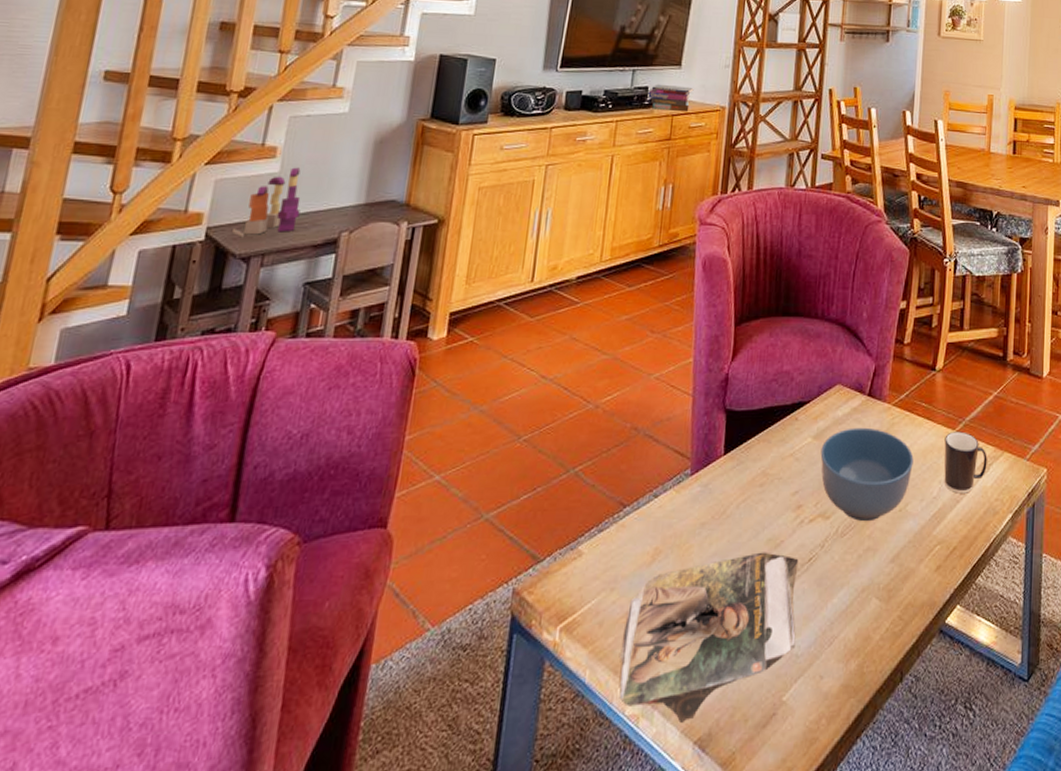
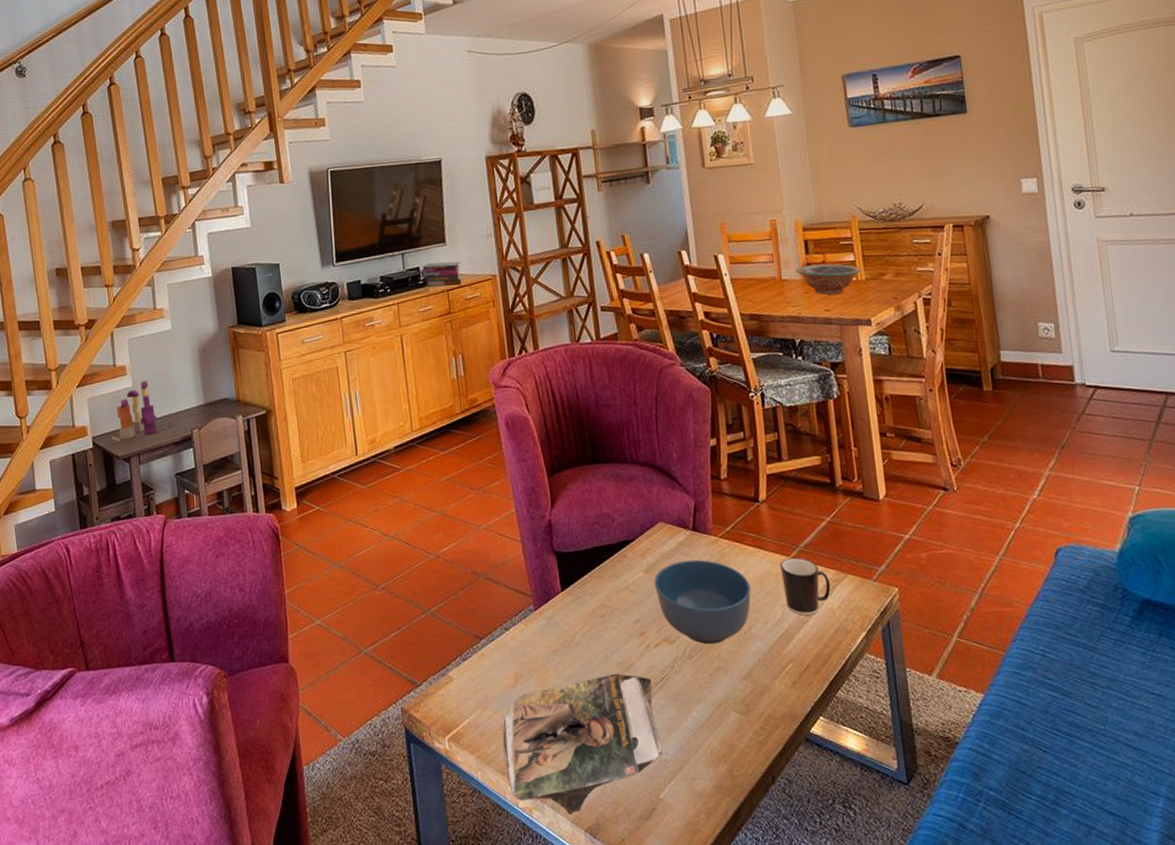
bowl: none [1002,142,1058,172] -> present [795,263,862,295]

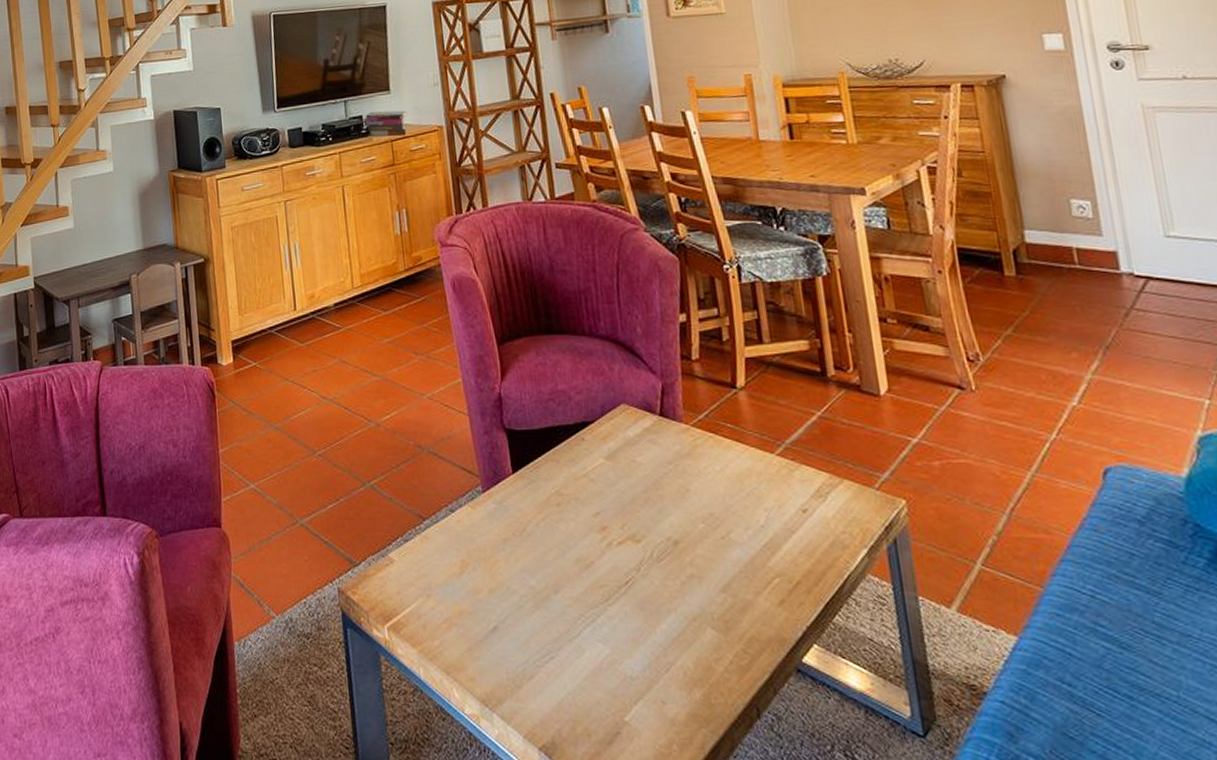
toy blocks: present [111,380,157,443] -> none [52,222,97,284]
magazine: present [502,673,663,814] -> none [447,571,628,728]
bowl: present [654,559,751,645] -> none [616,449,729,548]
mug: present [780,557,831,616] -> none [762,455,824,524]
bowl: present [795,263,862,295] -> none [774,124,853,159]

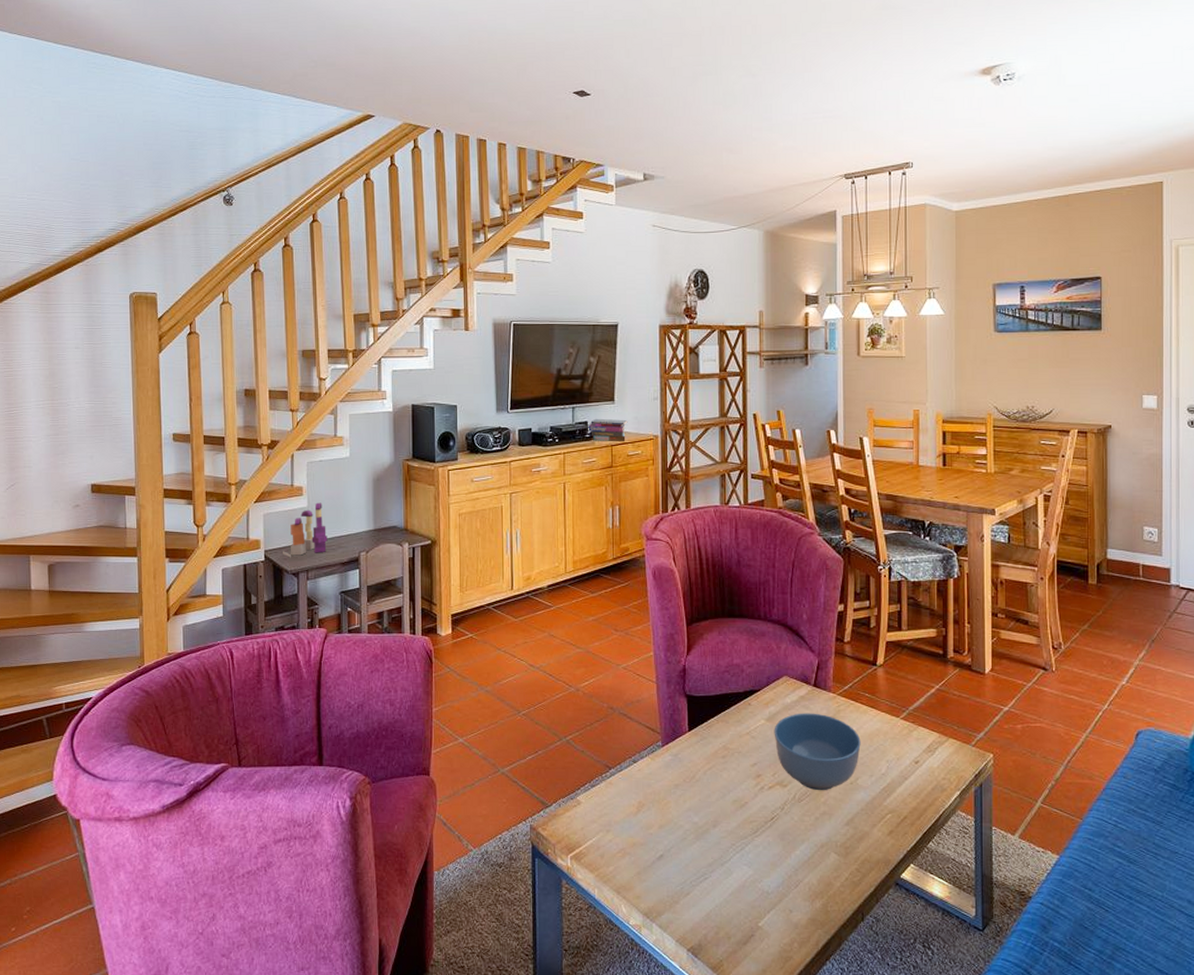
toy blocks: none [52,222,97,284] -> present [283,502,328,558]
bowl: none [616,449,729,548] -> present [774,713,861,791]

